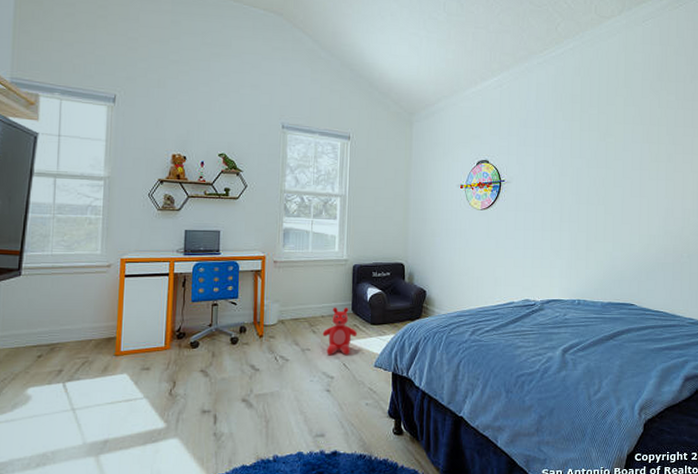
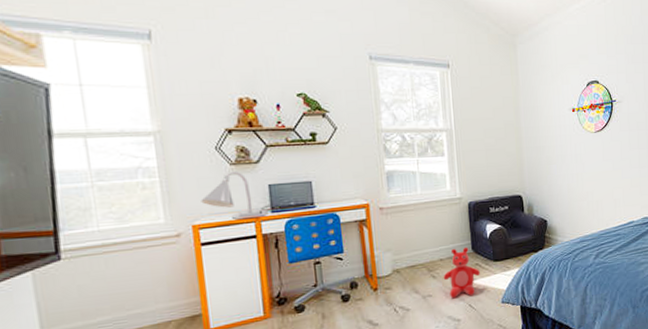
table lamp: none [130,215,181,259] -> present [201,171,268,220]

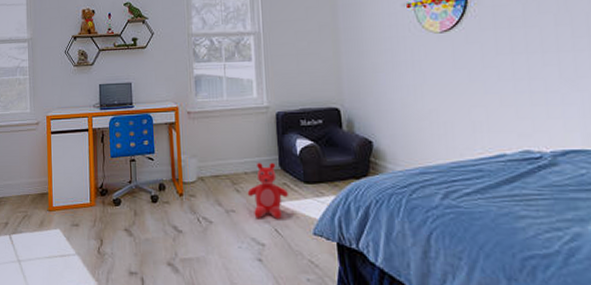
table lamp: present [201,171,268,220] -> none [53,71,98,114]

